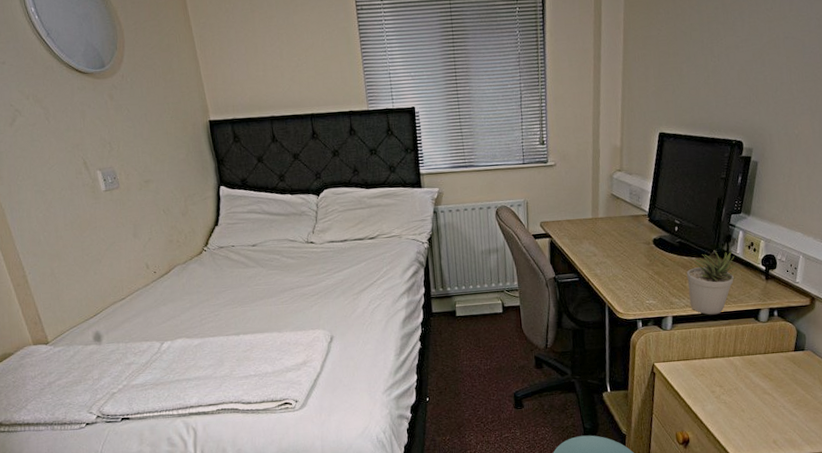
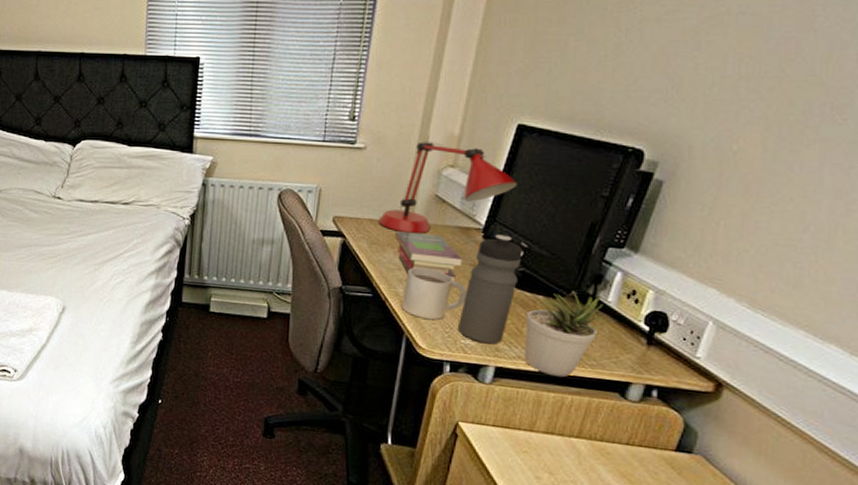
desk lamp: none [573,152,666,227] -> present [378,139,517,234]
books: none [587,224,638,258] -> present [394,231,463,282]
mug: none [600,250,645,291] -> present [401,267,467,321]
water bottle: none [642,216,677,301] -> present [457,234,523,345]

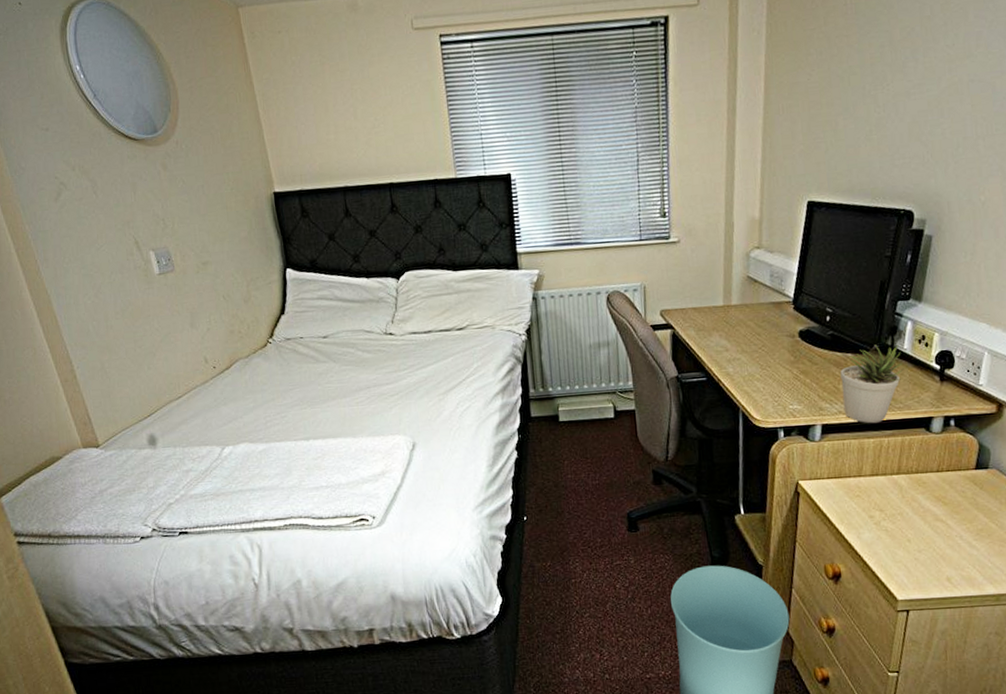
desk lamp: present [378,139,517,234] -> none [701,226,815,316]
books: present [394,231,463,282] -> none [717,313,780,354]
mug: present [401,267,467,321] -> none [733,344,788,393]
water bottle: present [457,234,523,345] -> none [784,303,829,406]

